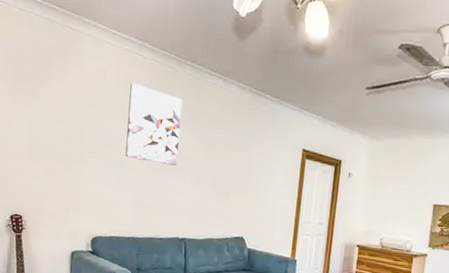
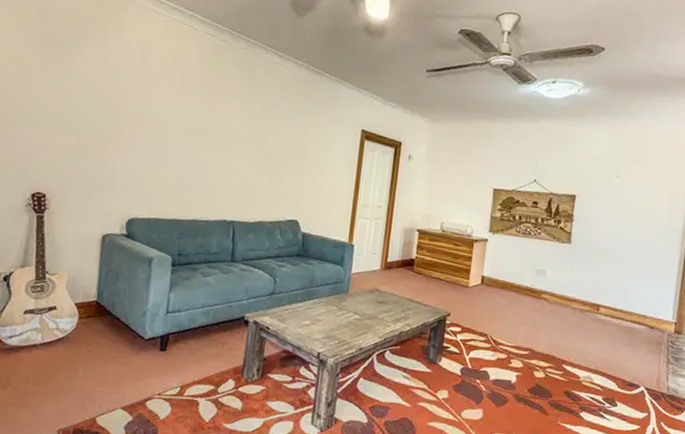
wall art: present [125,83,183,166] -> none [170,54,235,143]

